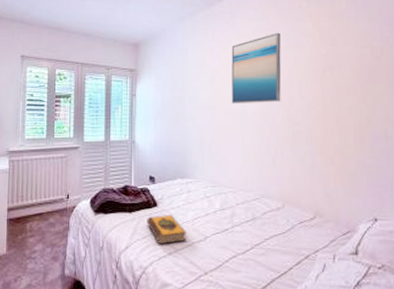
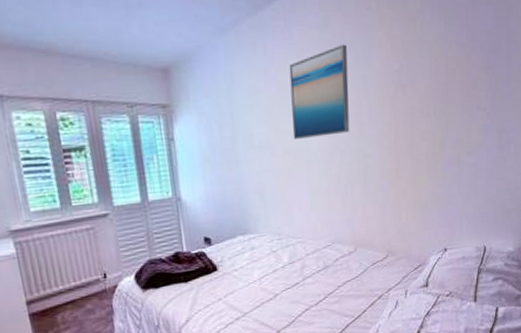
hardback book: present [147,215,186,245] -> none [207,277,254,312]

